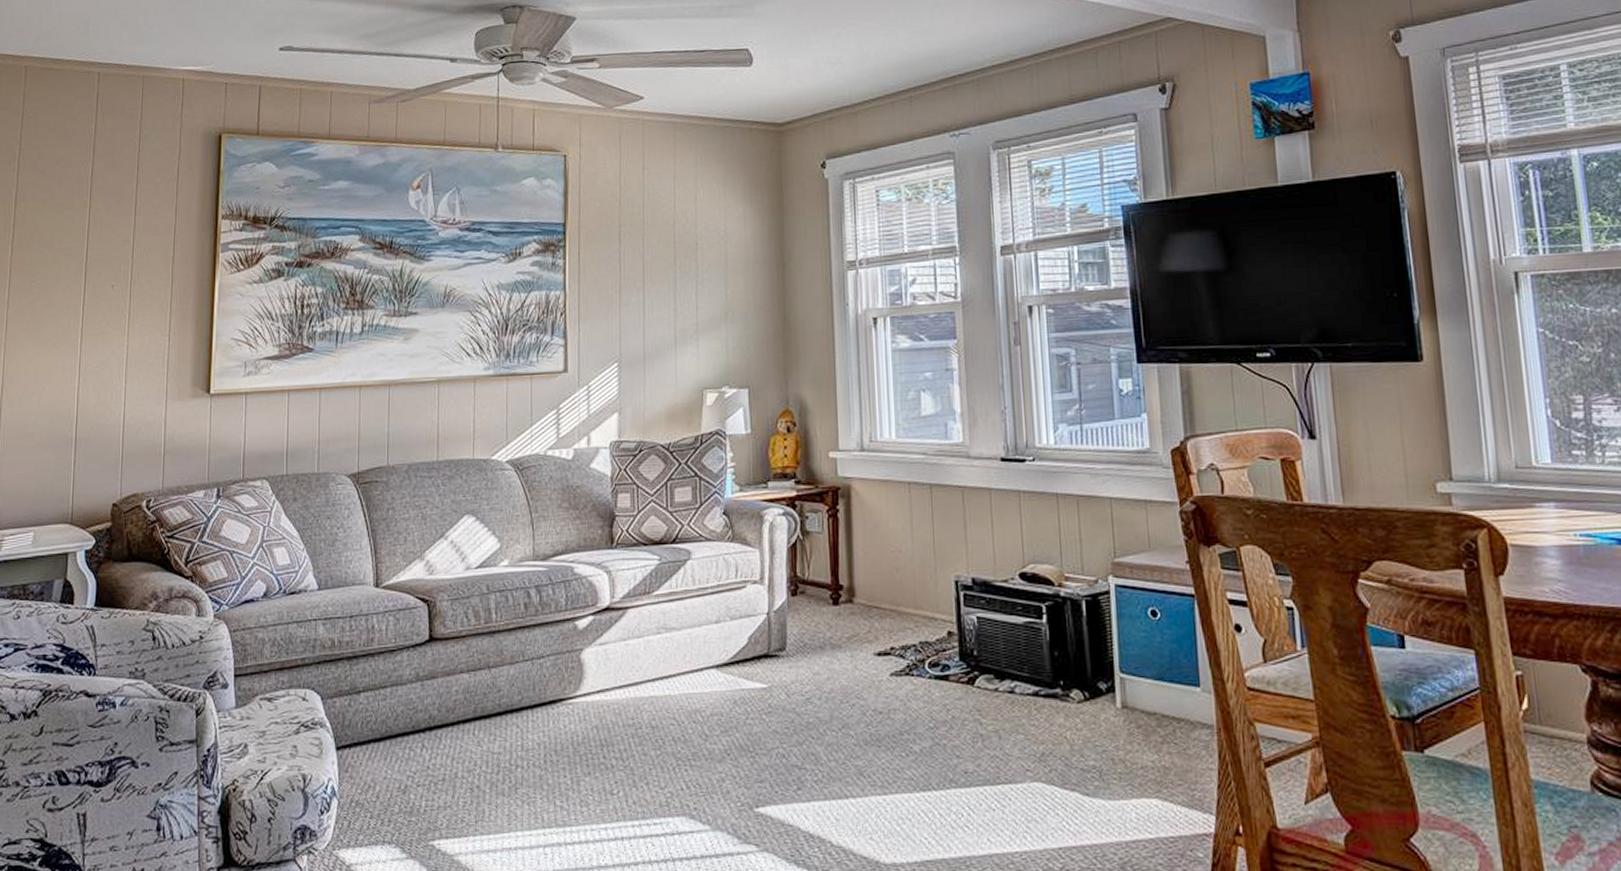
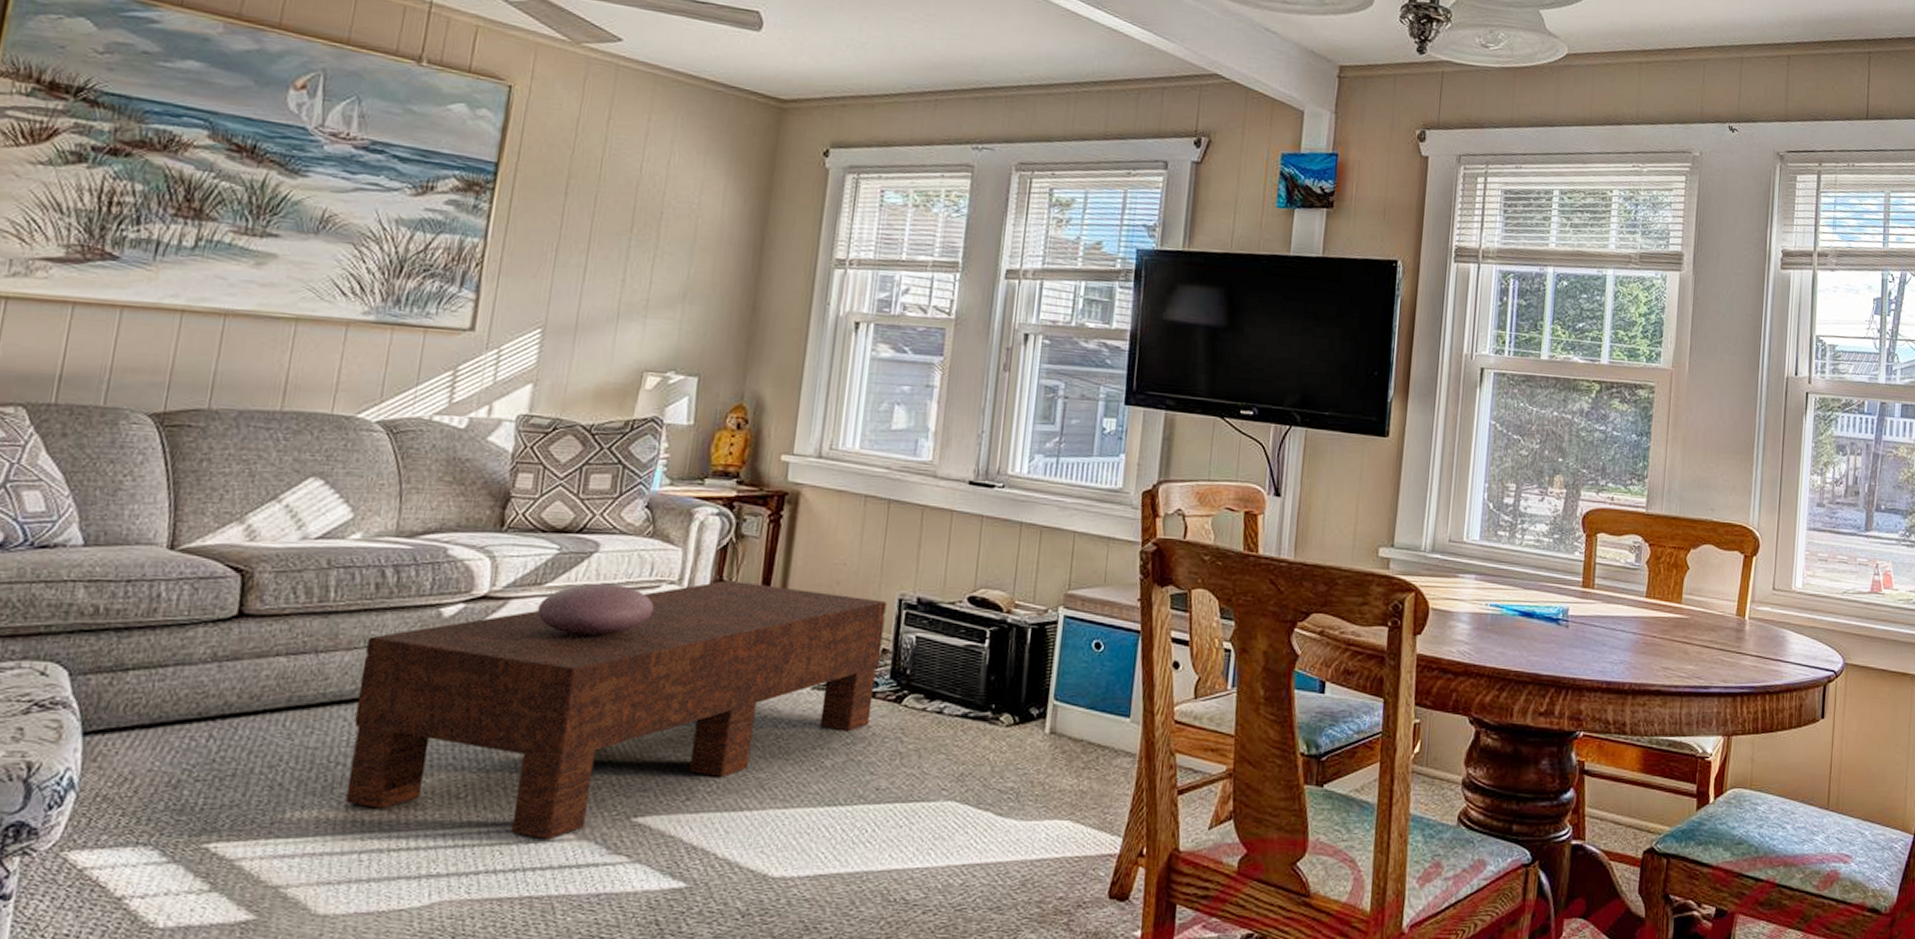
coffee table: none [524,576,948,832] -> present [345,581,887,840]
decorative bowl: none [650,587,744,639] -> present [537,583,655,637]

